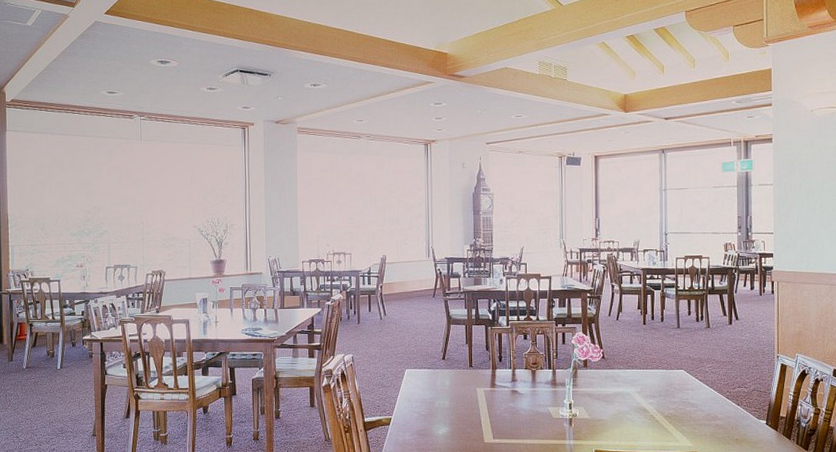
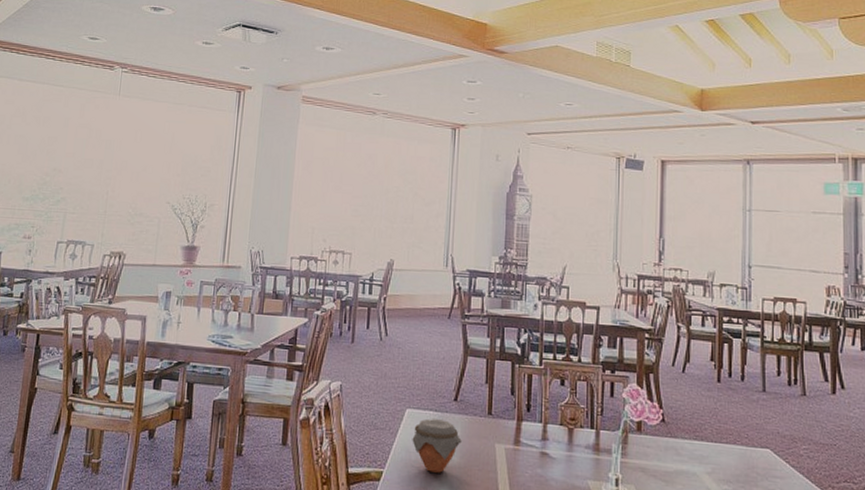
jar: none [412,375,450,414] -> present [412,418,462,473]

